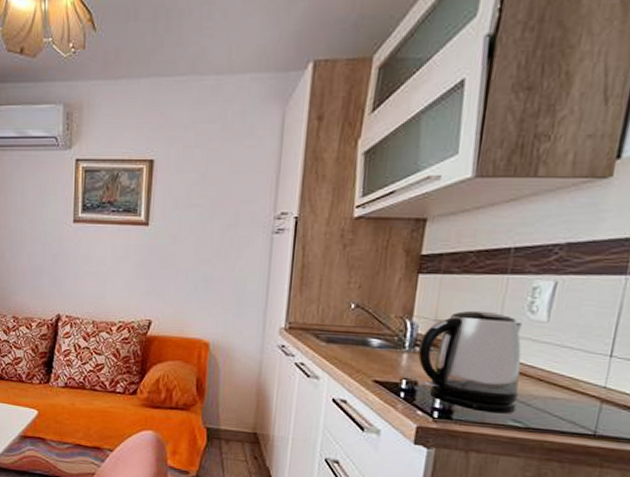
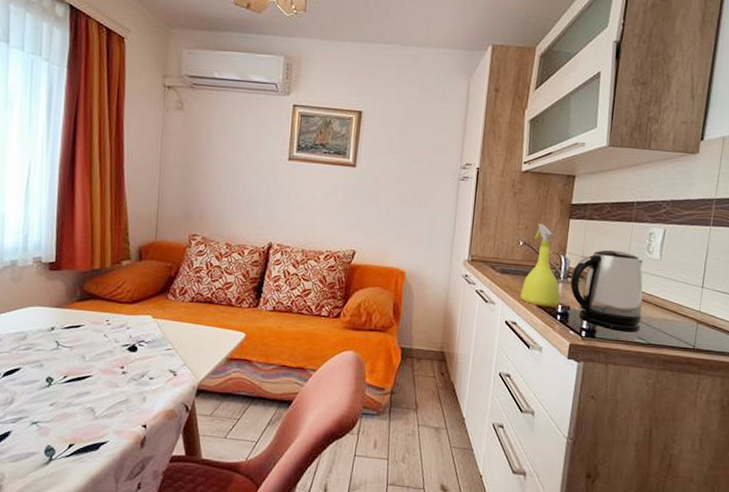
spray bottle: none [351,281,405,382] -> present [520,224,560,307]

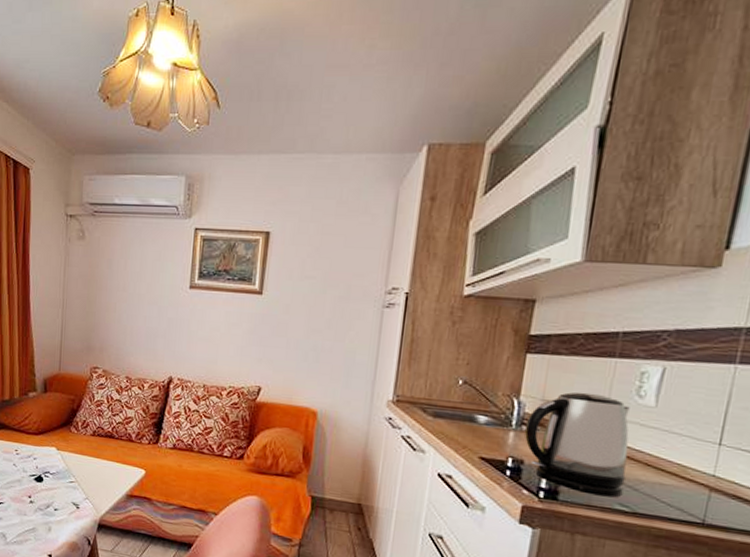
spray bottle: present [520,224,560,307] -> none [457,359,511,460]

